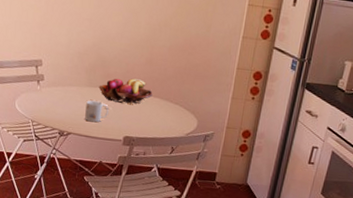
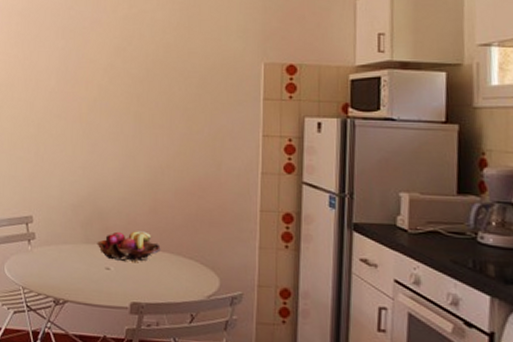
mug: present [85,100,109,123] -> none [83,260,110,287]

